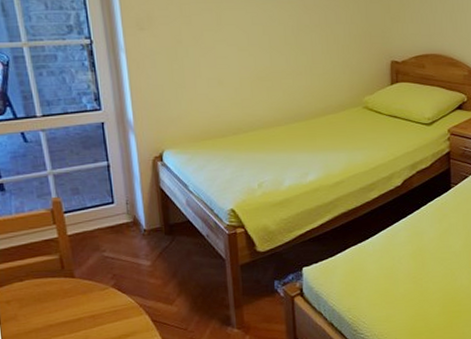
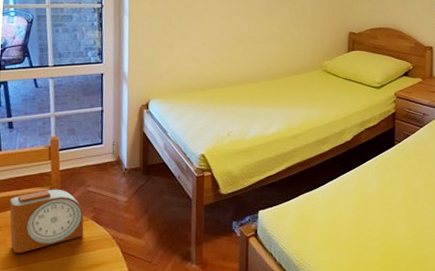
alarm clock: none [14,256,106,329] -> present [9,189,84,253]

